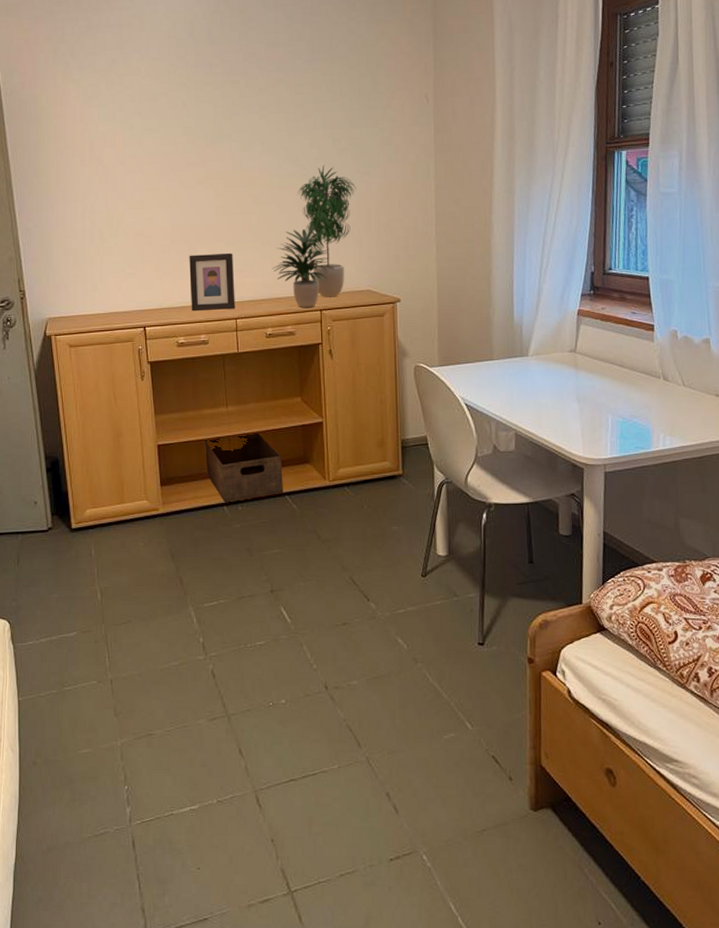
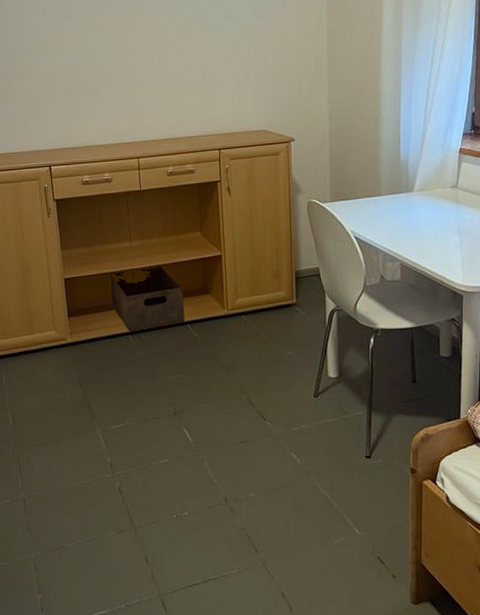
picture frame: present [189,252,235,312] -> none [92,94,138,151]
potted plant: present [271,165,357,307] -> none [172,9,253,147]

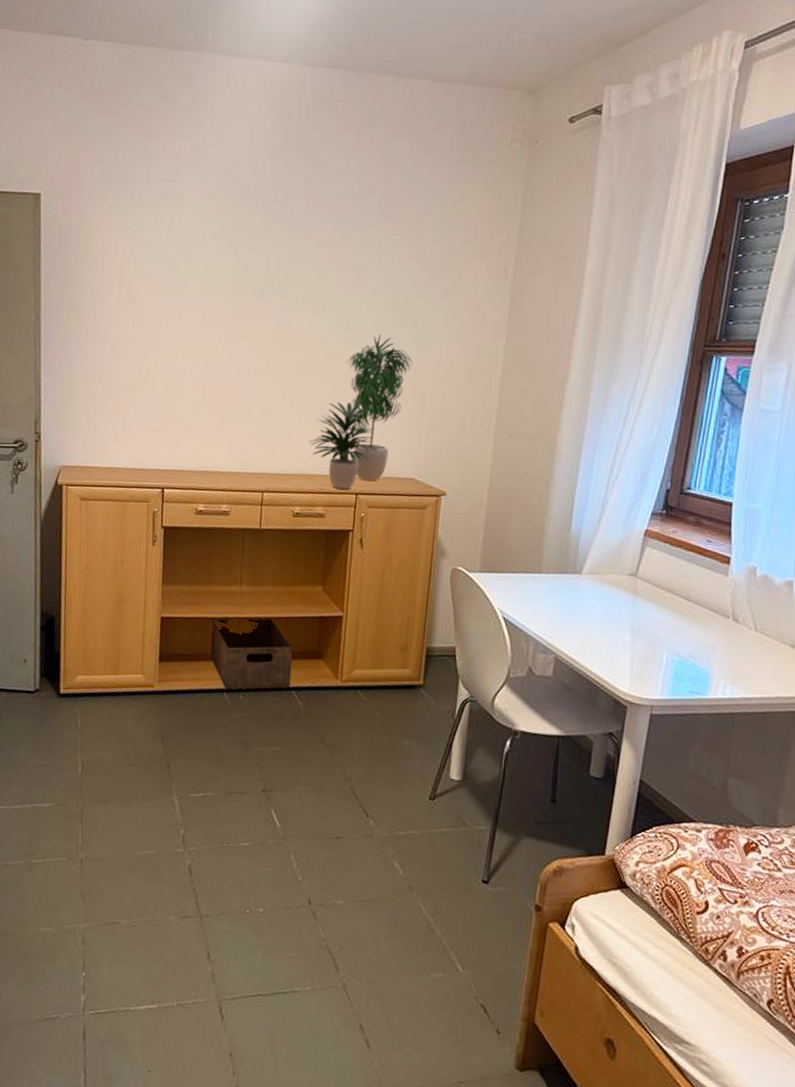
potted plant: none [172,9,253,147] -> present [308,334,414,490]

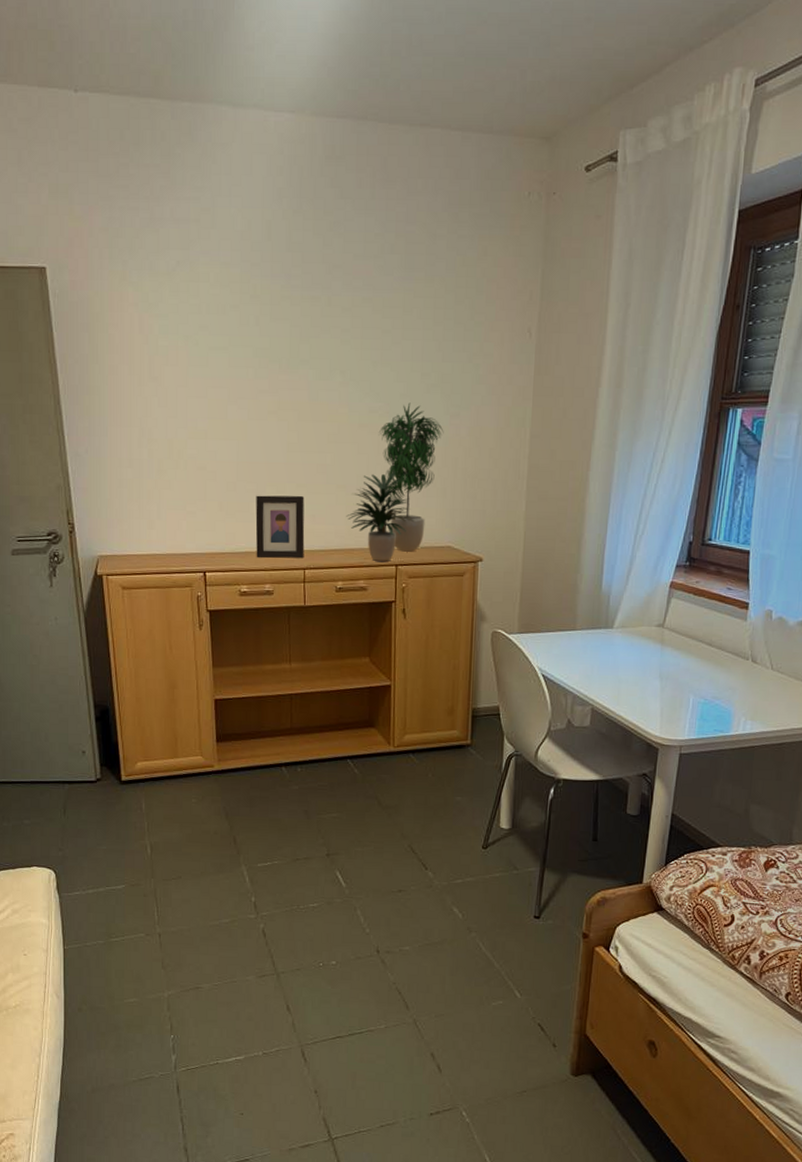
storage basket: present [210,617,293,690] -> none [264,692,346,764]
picture frame: none [215,416,269,481] -> present [255,495,305,559]

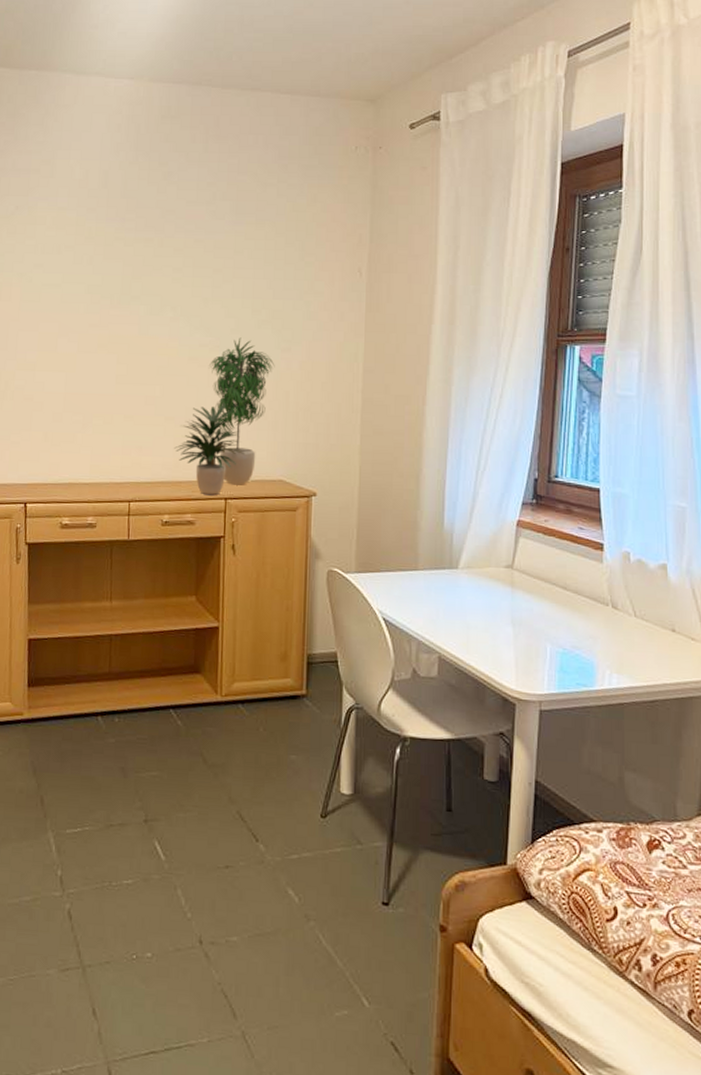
picture frame: present [255,495,305,559] -> none [79,426,132,491]

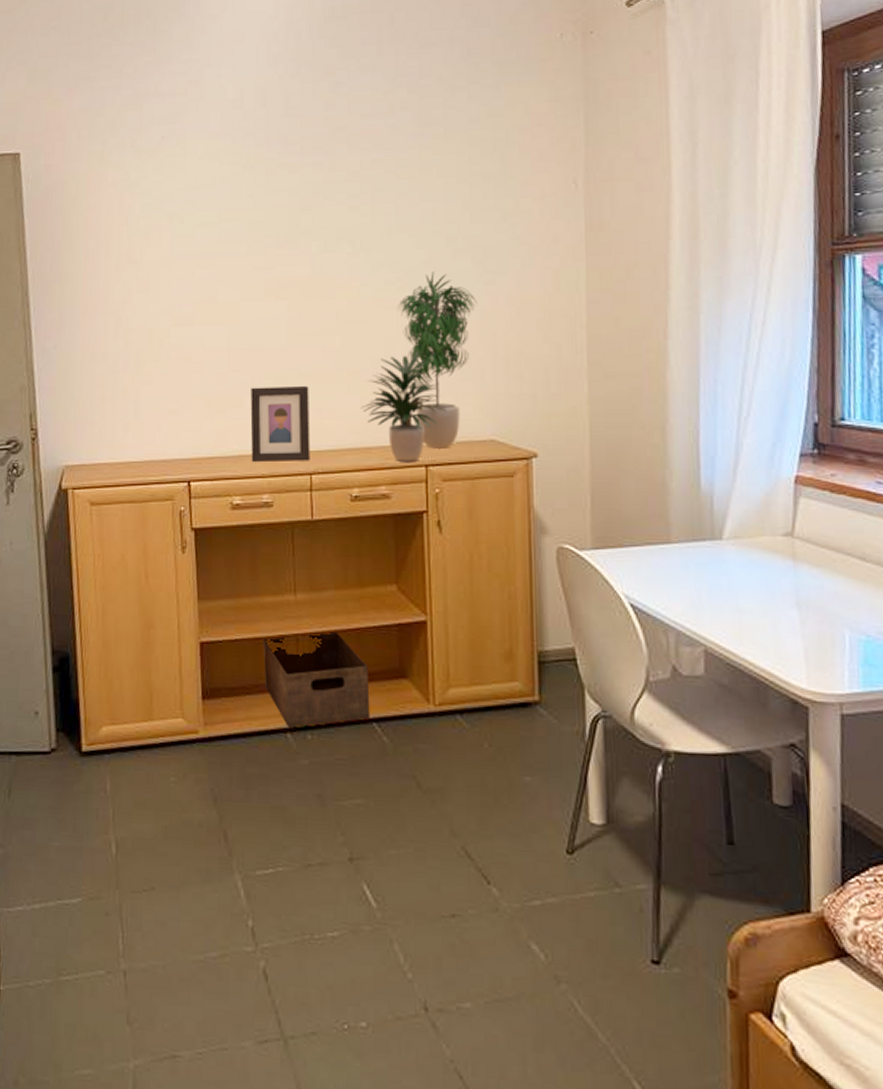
picture frame: none [79,426,132,491] -> present [250,385,311,463]
storage basket: none [81,633,169,713] -> present [262,631,370,729]

